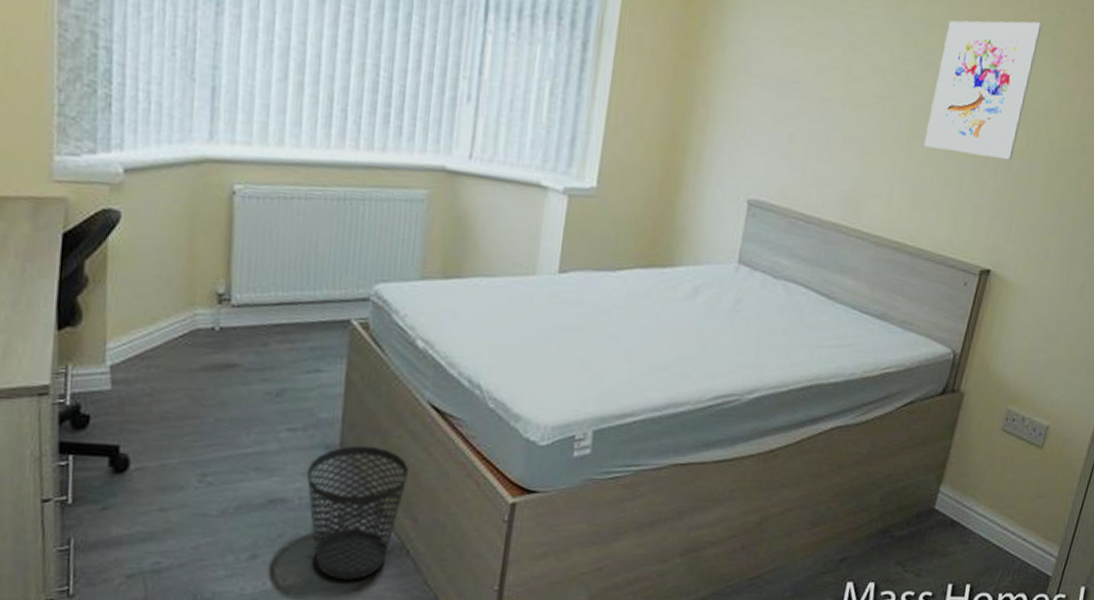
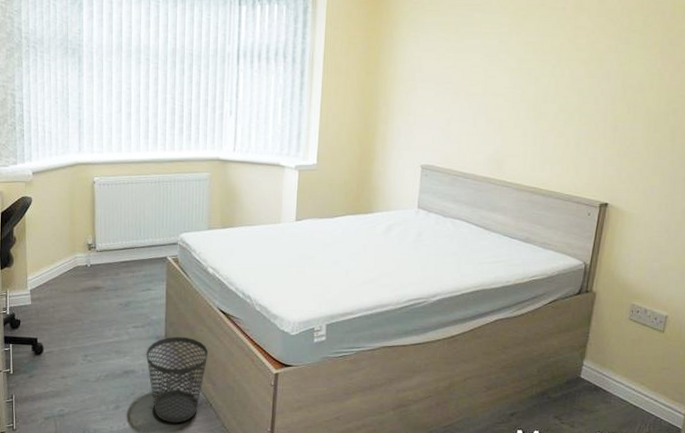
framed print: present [923,20,1042,160] -> none [547,25,631,124]

